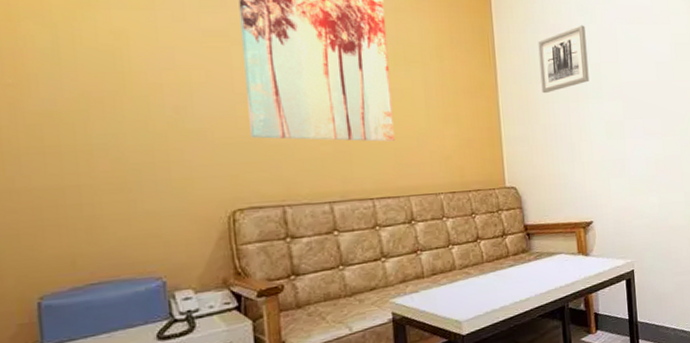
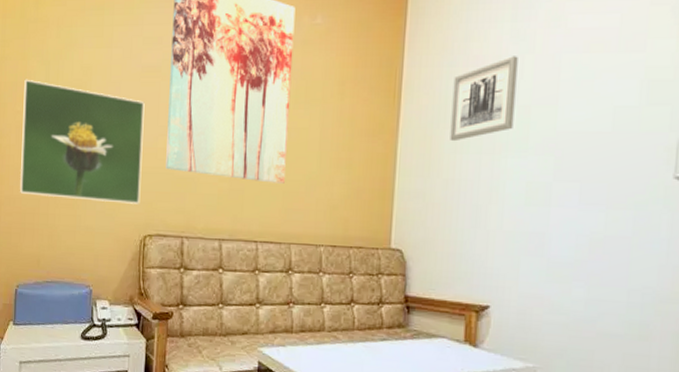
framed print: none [14,44,222,185] -> present [20,79,145,204]

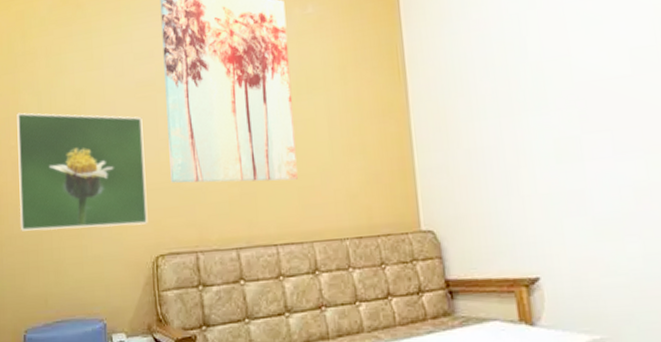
wall art: present [450,56,518,142] -> none [457,14,529,110]

